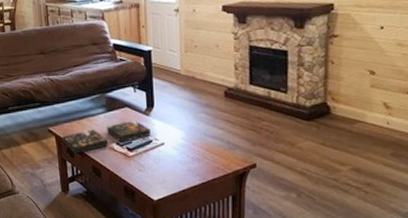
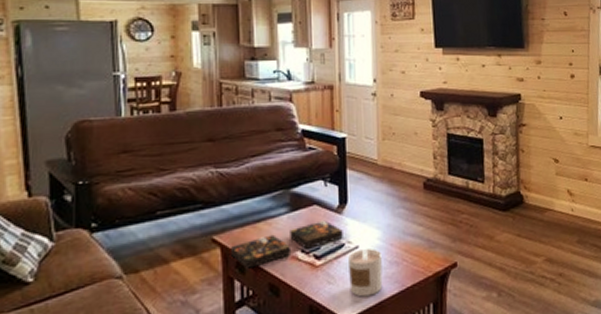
candle: none [156,146,186,184] -> present [348,248,383,297]

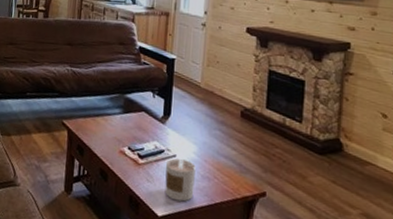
board game: present [231,220,343,269] -> none [75,126,164,153]

